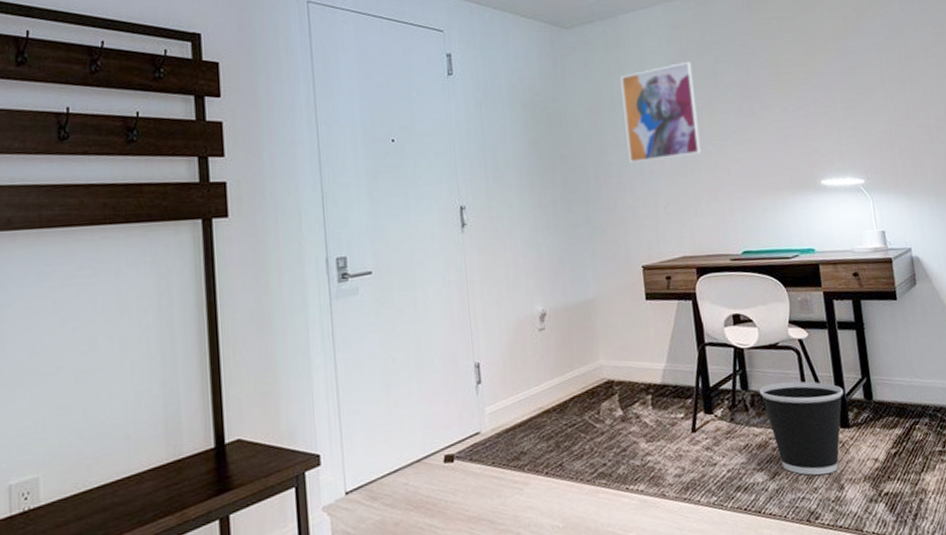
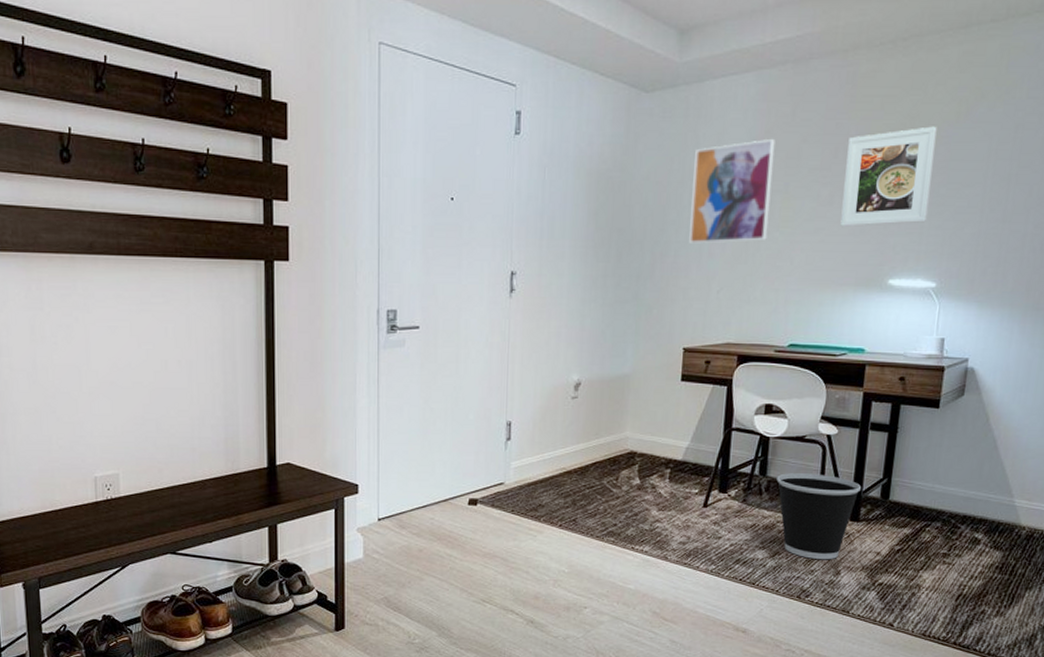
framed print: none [756,40,841,135] -> present [840,126,937,227]

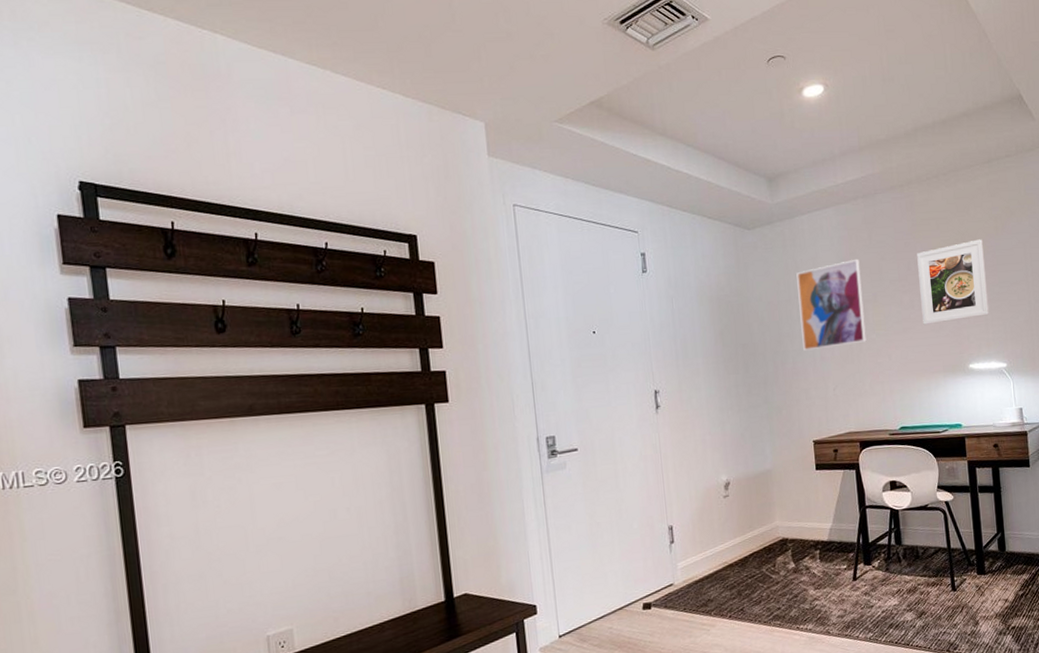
wastebasket: present [776,473,861,560] -> none [910,536,981,614]

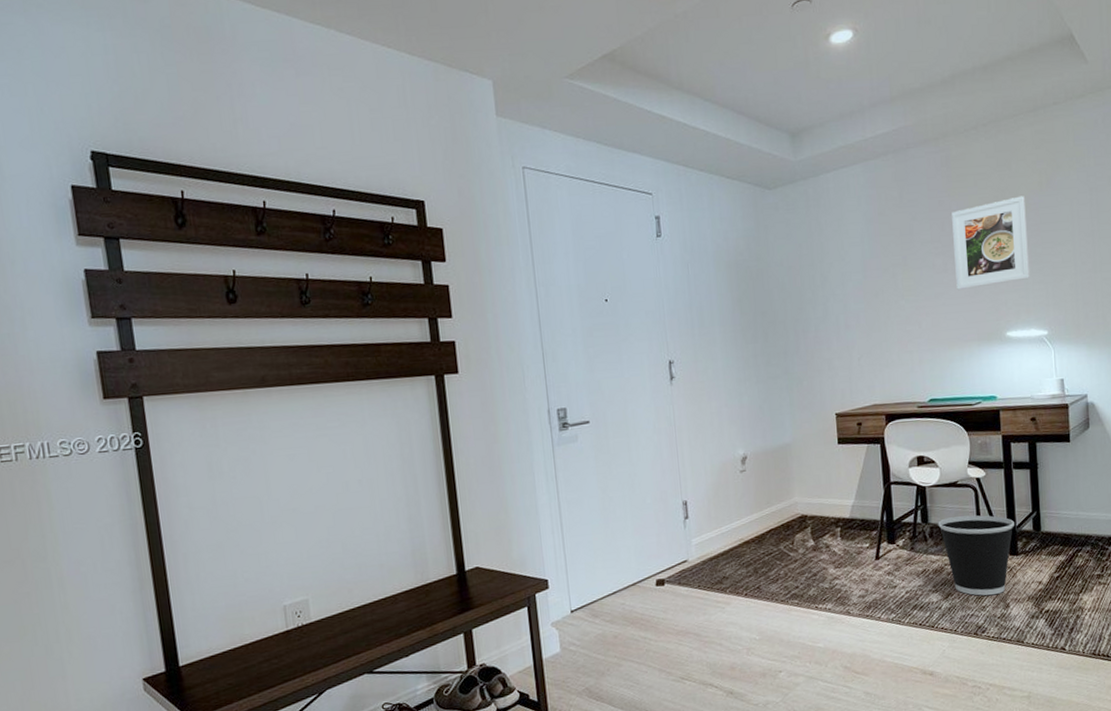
wall art: present [796,258,867,351] -> none [820,219,895,319]
wastebasket: none [910,536,981,614] -> present [938,515,1014,596]

